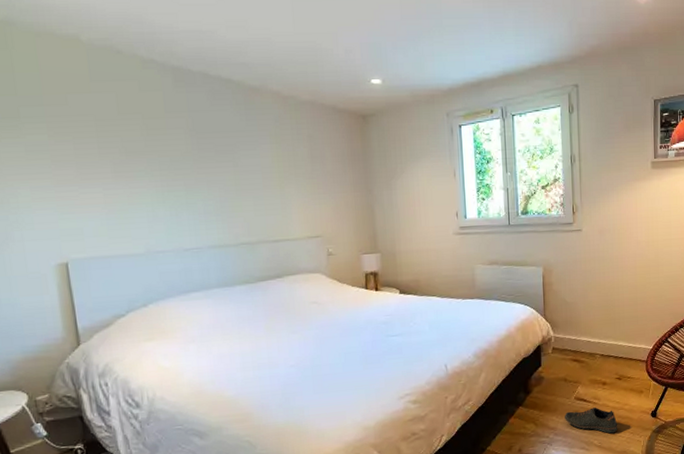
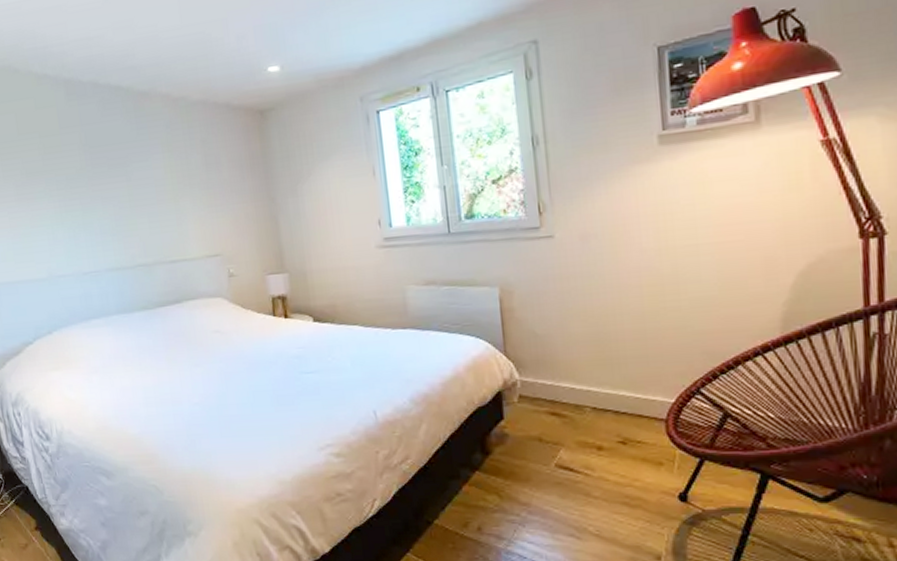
shoe: present [565,407,618,434] -> none [542,480,625,519]

